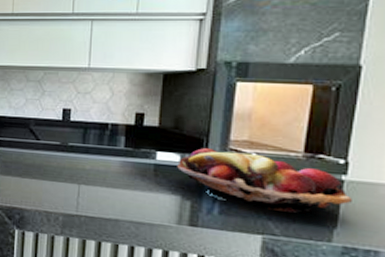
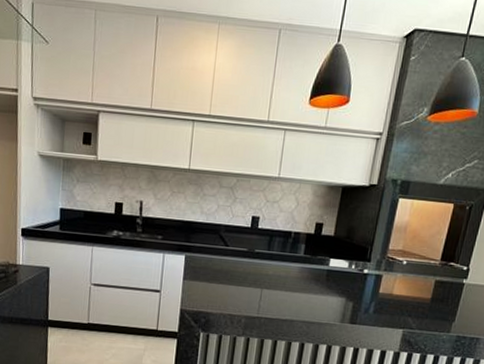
fruit basket: present [177,148,352,214] -> none [345,256,468,311]

